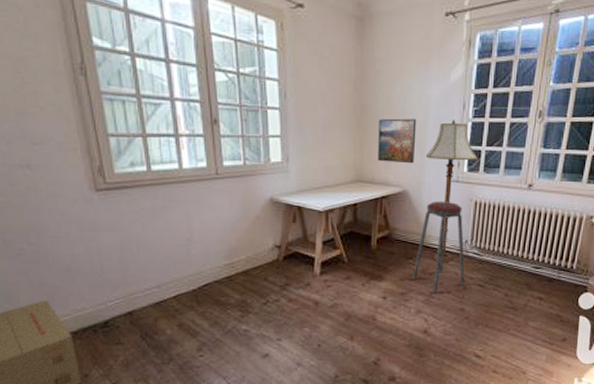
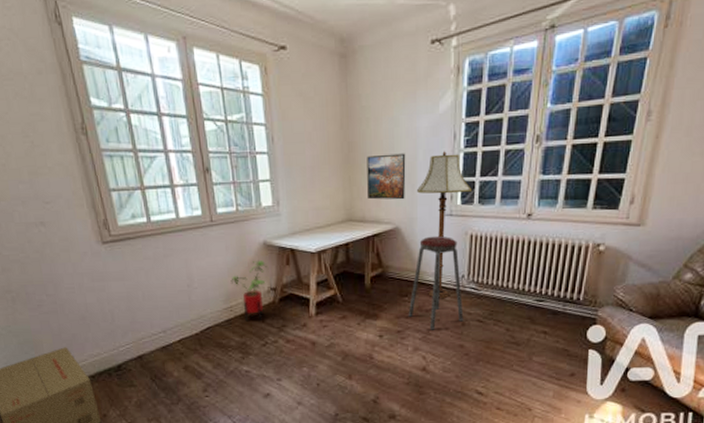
house plant: none [234,217,273,279] -> present [231,261,268,322]

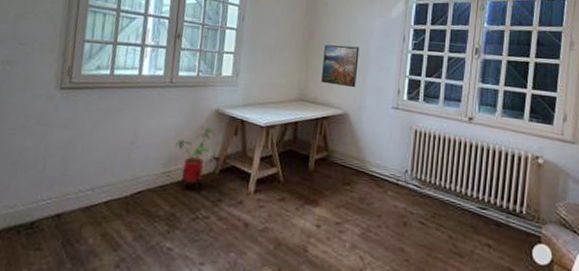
music stool: present [408,236,464,330] -> none [349,126,406,227]
floor lamp: present [417,150,472,298] -> none [367,49,417,192]

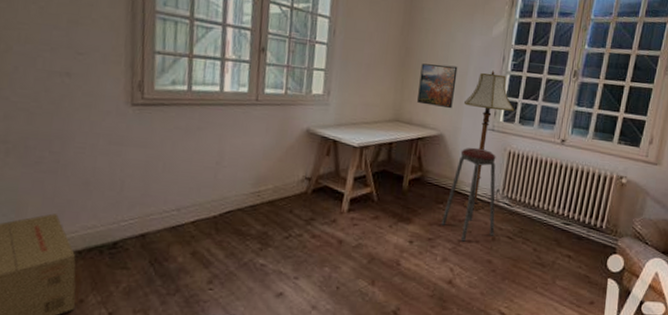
house plant: present [175,127,215,191] -> none [264,147,307,210]
music stool: none [349,126,406,227] -> present [441,147,496,242]
floor lamp: none [367,49,417,192] -> present [464,69,514,210]

